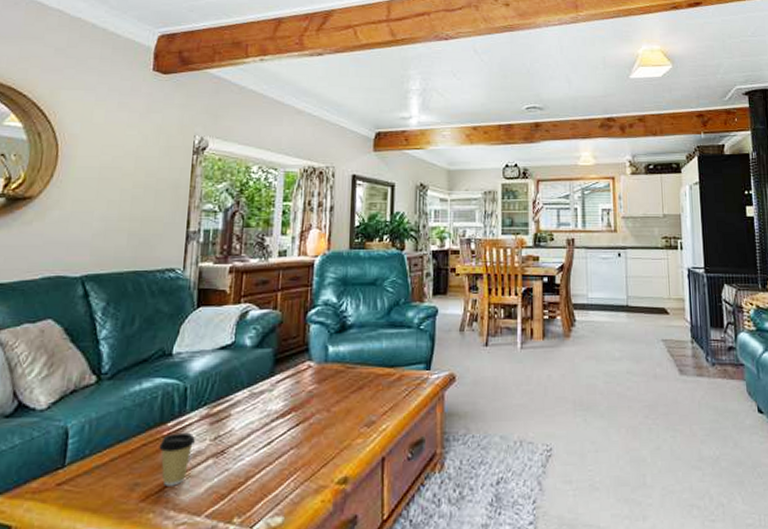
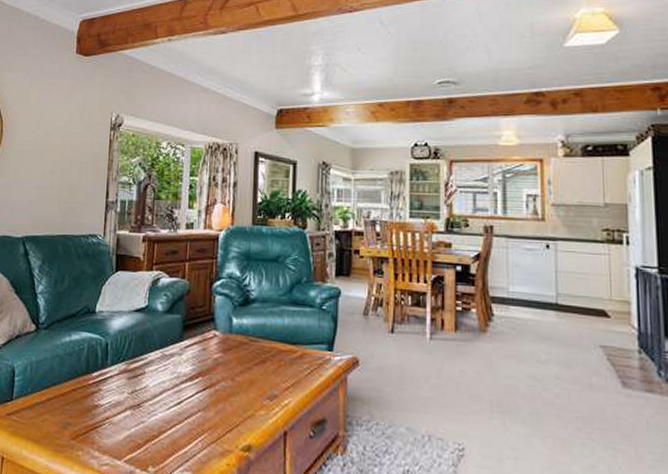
coffee cup: present [159,432,195,486] -> none [86,383,115,430]

